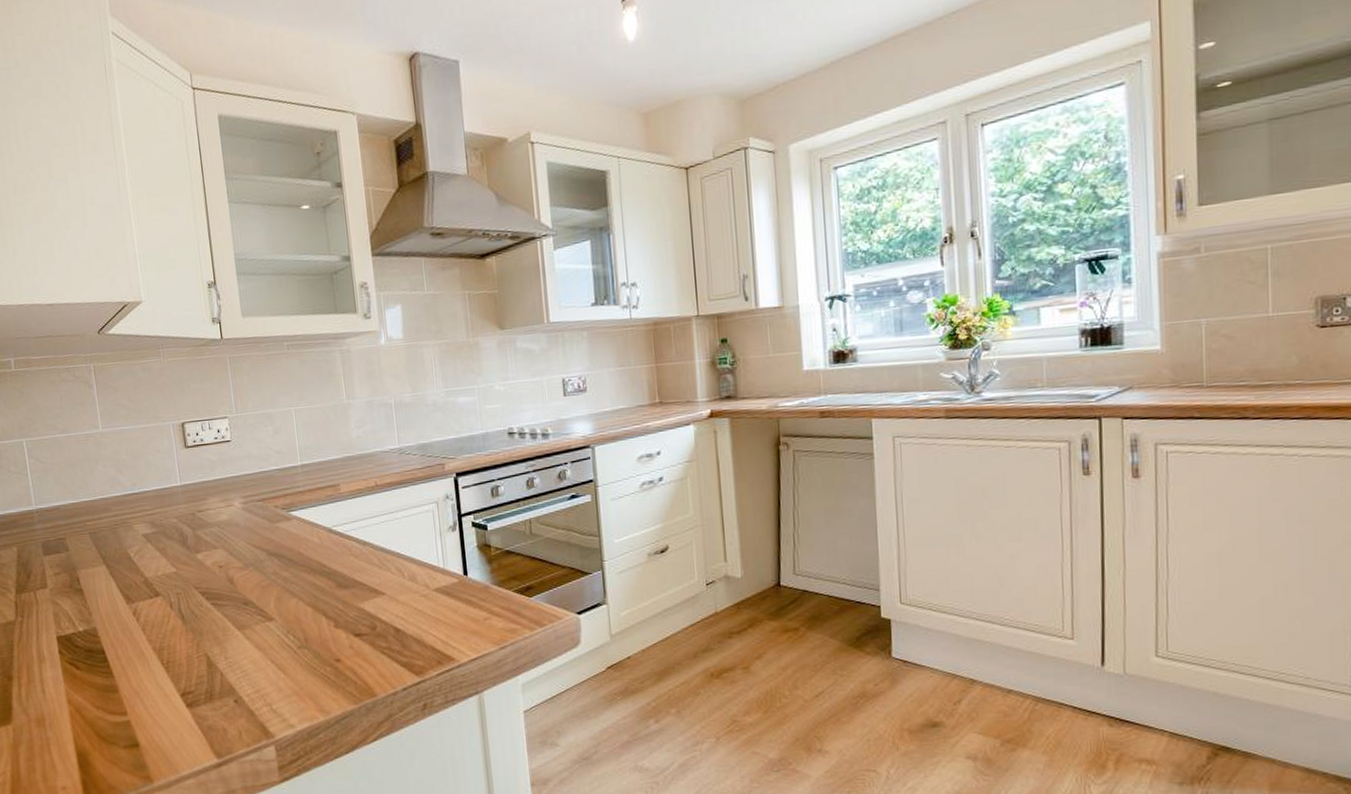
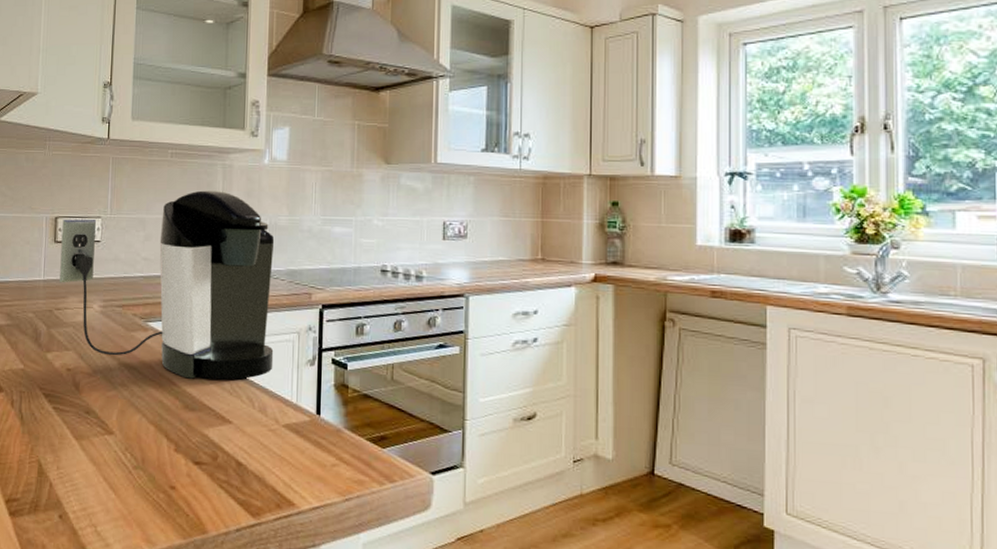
coffee maker: none [189,376,417,559] -> present [59,190,275,380]

